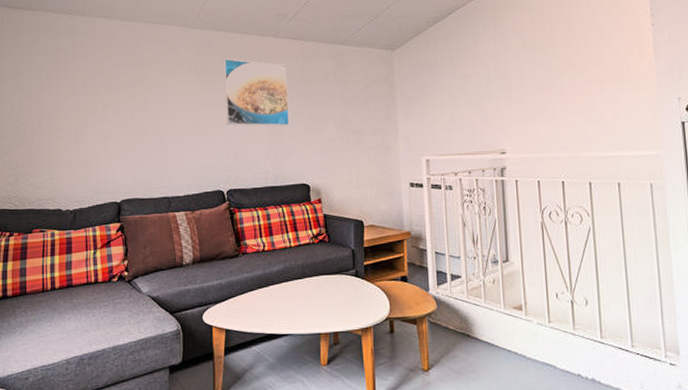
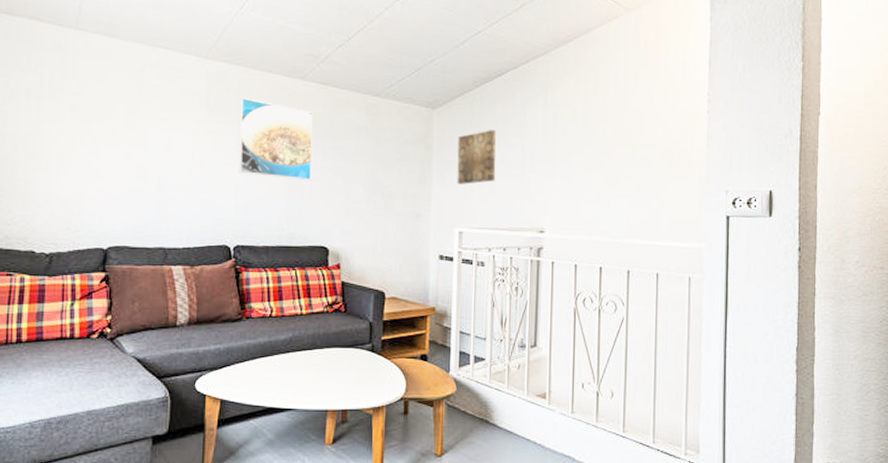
wall art: none [418,63,456,116] -> present [457,129,497,185]

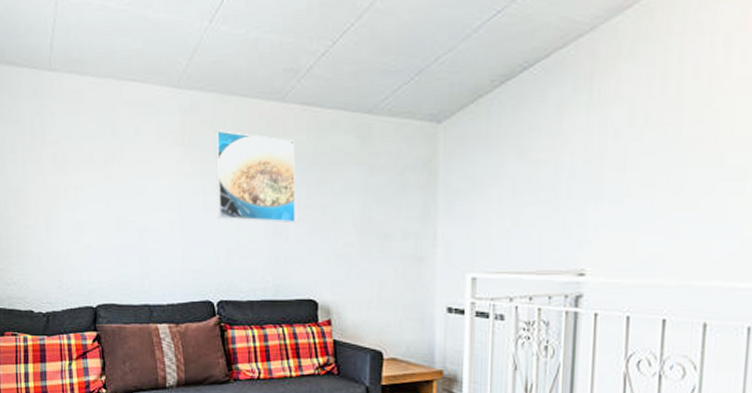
wall art: present [457,129,497,185] -> none [469,142,522,218]

